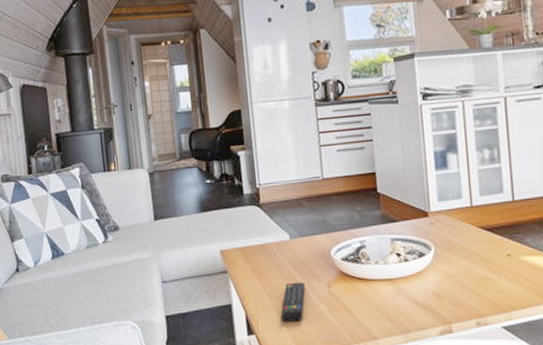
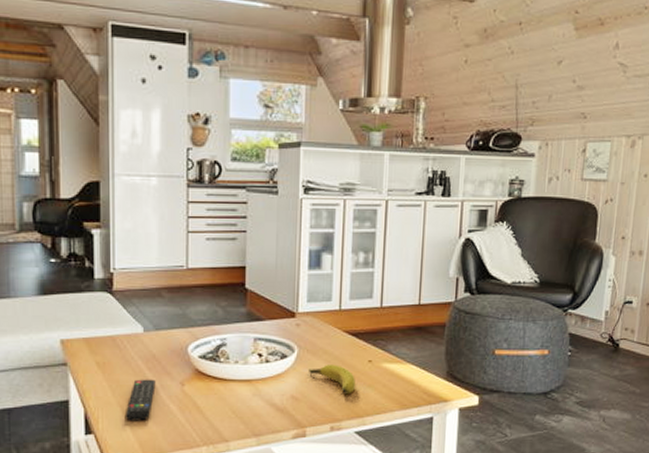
banana: none [448,260,498,290] -> present [309,365,356,395]

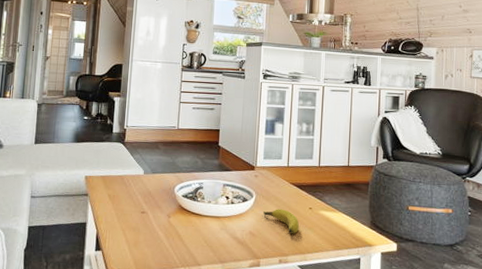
remote control: present [124,379,156,421] -> none [125,210,150,243]

